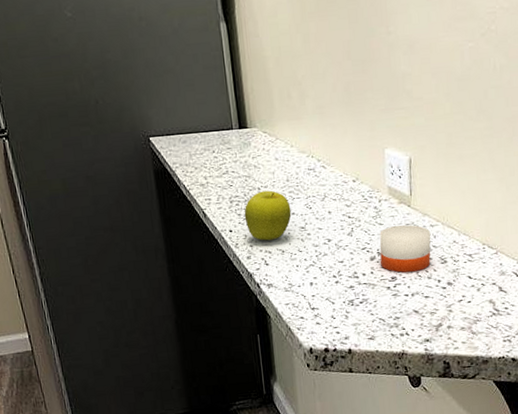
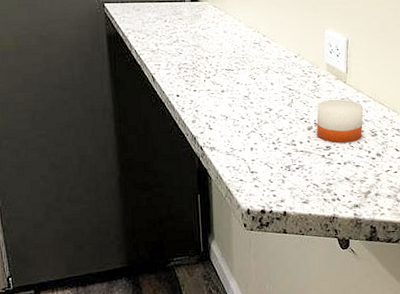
fruit: present [244,190,292,241] -> none [191,60,236,107]

